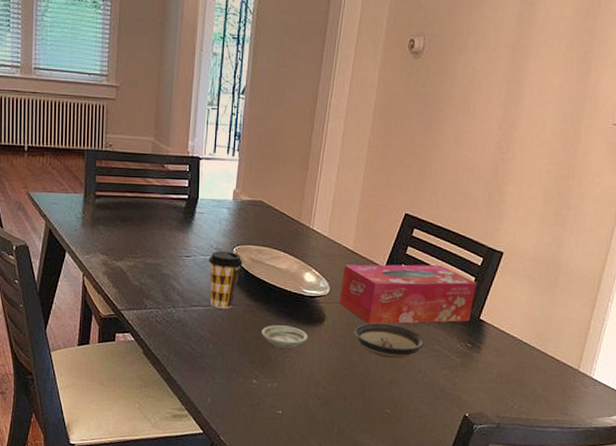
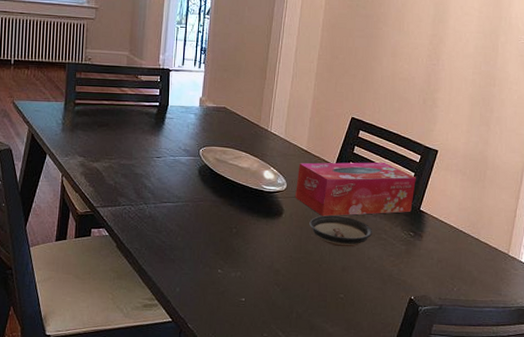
coffee cup: present [209,250,243,309] -> none [177,152,208,204]
saucer: present [261,325,308,349] -> none [225,218,268,240]

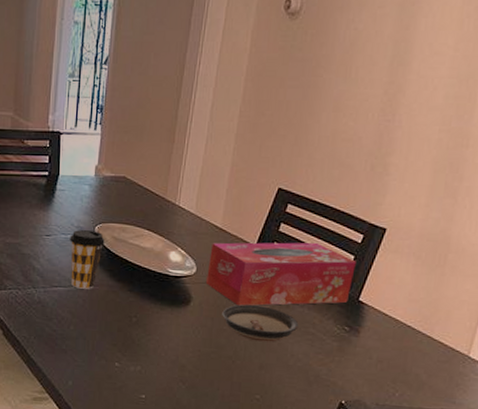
coffee cup: none [177,152,208,204] -> present [70,229,105,289]

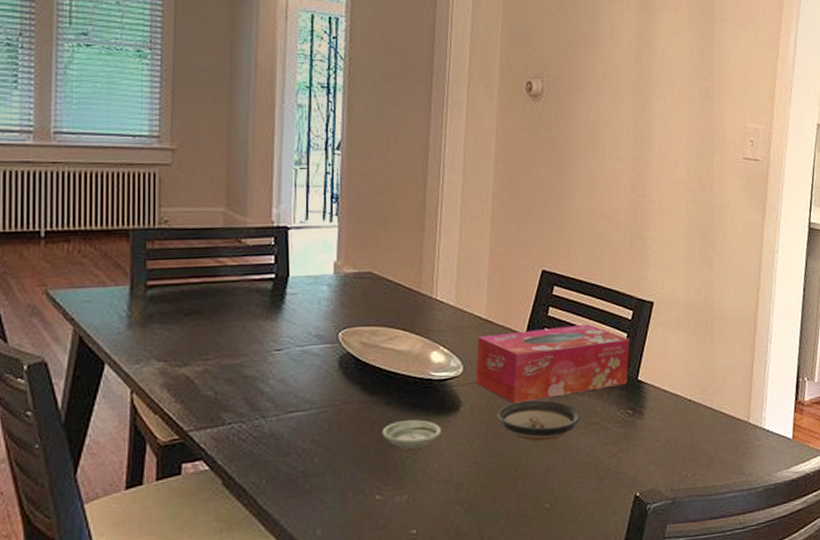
coffee cup: present [70,229,105,289] -> none [307,337,352,411]
saucer: none [123,306,173,331] -> present [381,419,442,449]

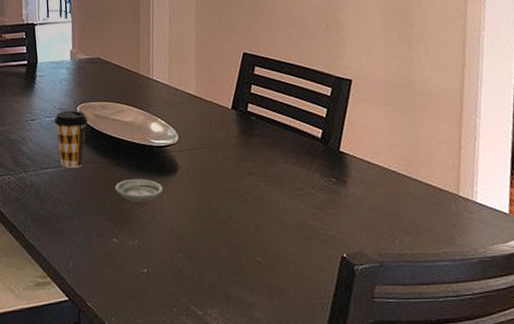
coffee cup: none [307,337,352,411] -> present [54,110,88,168]
tissue box: present [475,323,630,404] -> none [189,99,330,169]
saucer: present [497,400,581,442] -> none [210,166,286,202]

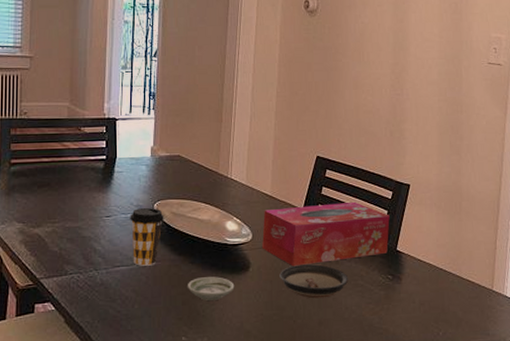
tissue box: none [189,99,330,169] -> present [262,201,390,267]
saucer: none [210,166,286,202] -> present [279,264,349,299]

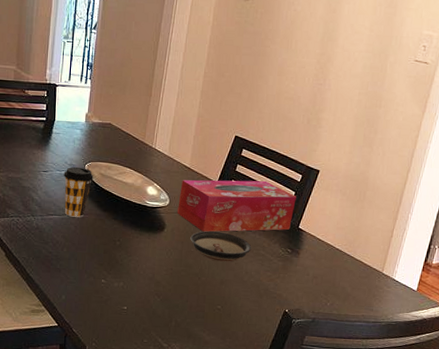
saucer: present [187,277,235,301] -> none [109,232,150,253]

